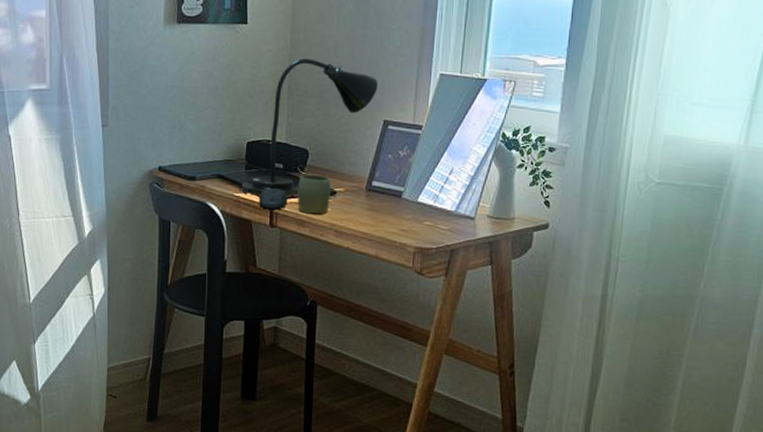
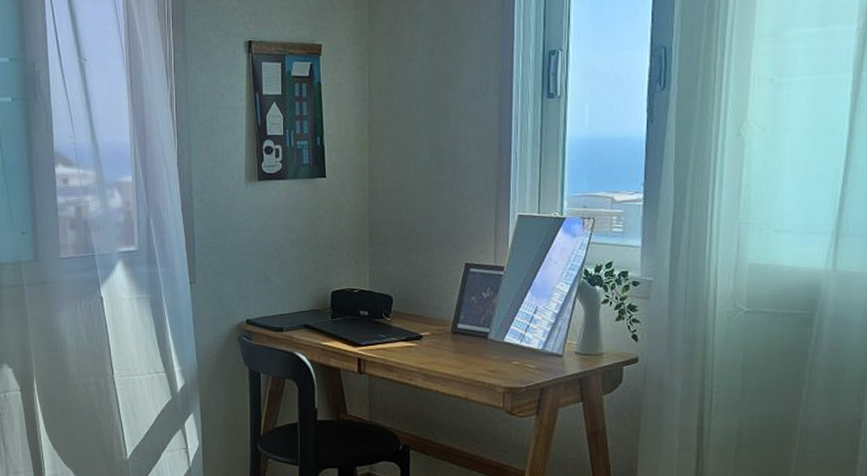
desk lamp: present [239,58,378,197] -> none [326,207,457,343]
computer mouse: present [259,187,288,210] -> none [346,335,375,357]
mug: present [297,174,331,214] -> none [383,320,417,359]

